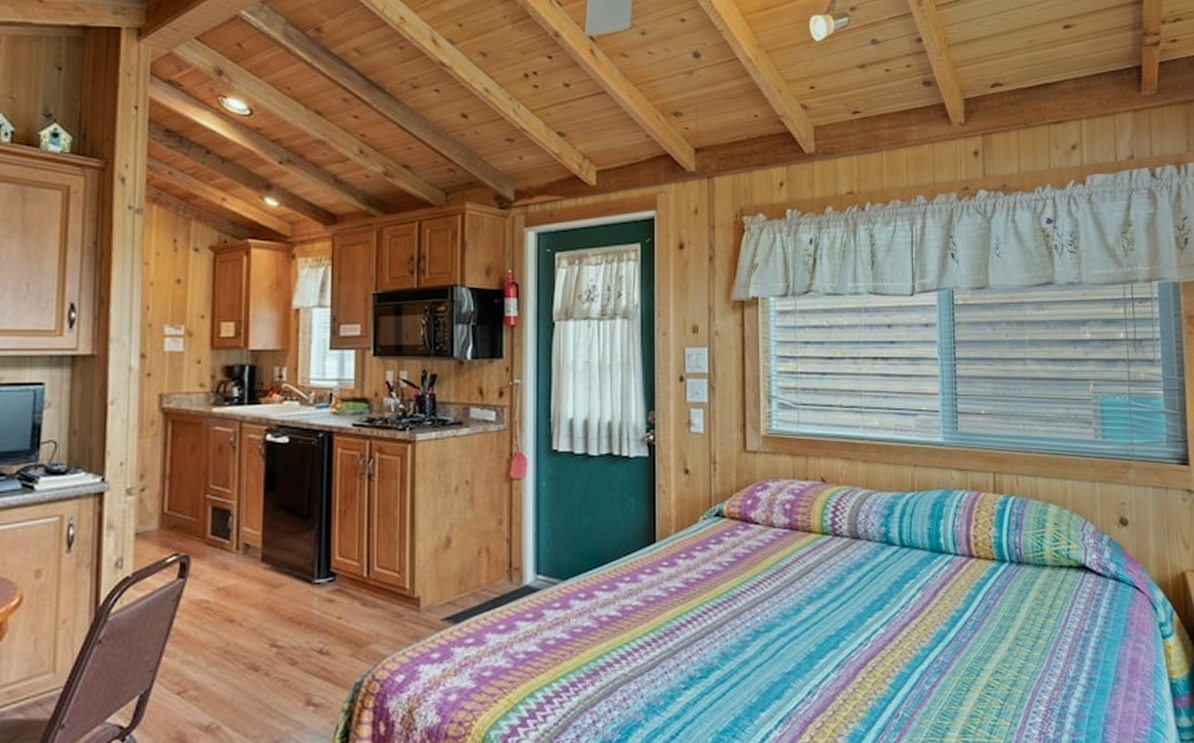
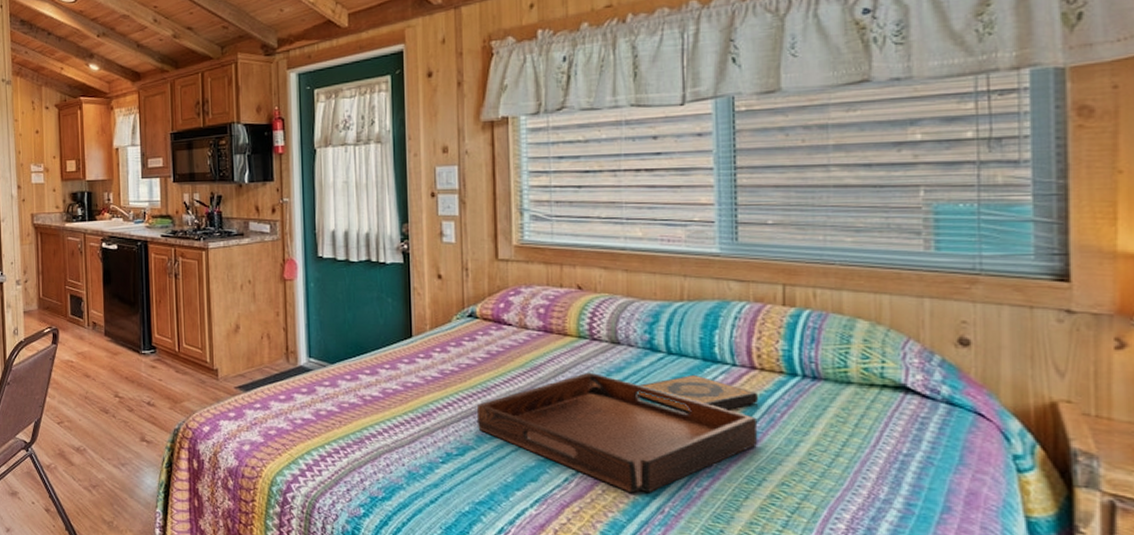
serving tray: none [721,570,977,699] -> present [476,372,758,493]
hardback book: none [875,566,977,608] -> present [637,374,759,413]

